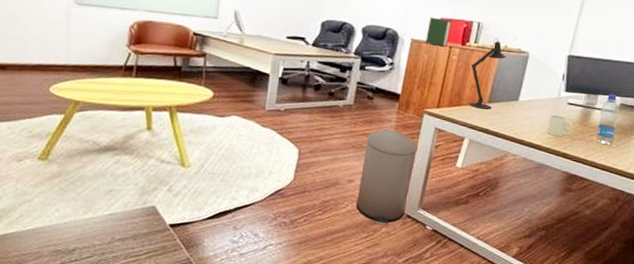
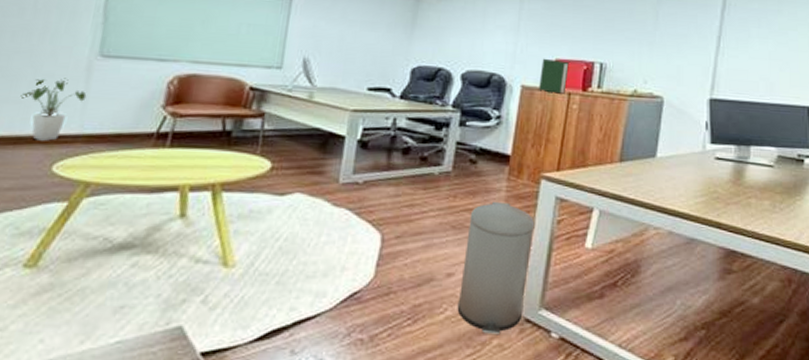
house plant: none [19,20,69,69] -> present [20,78,87,141]
desk lamp: present [468,37,506,110] -> none [595,80,637,170]
mug: present [547,114,574,137] -> none [695,173,726,201]
bottle: present [595,94,619,145] -> none [753,144,778,209]

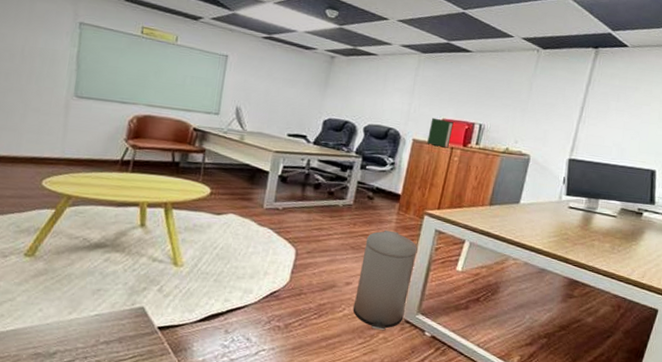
house plant: present [20,78,87,141] -> none [15,112,66,162]

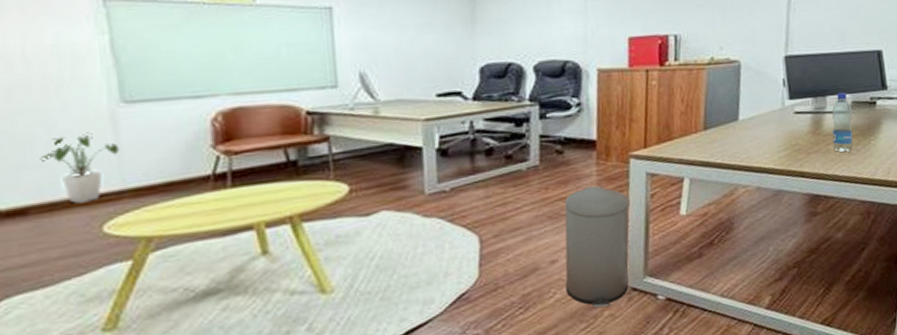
house plant: none [15,112,66,162] -> present [40,132,120,204]
binder: present [427,117,454,148] -> none [615,38,644,73]
bottle: none [597,198,620,251] -> present [832,92,853,153]

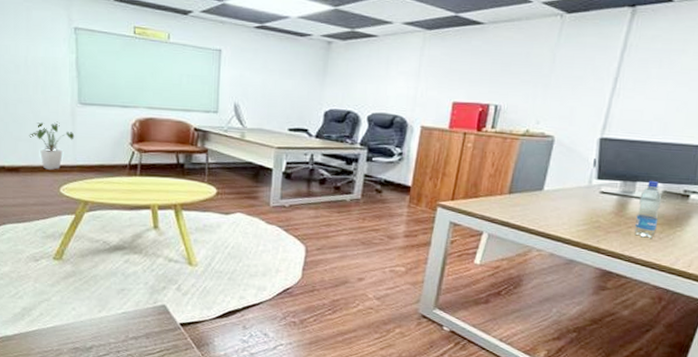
pedal bin: present [564,186,630,309] -> none [367,224,431,326]

